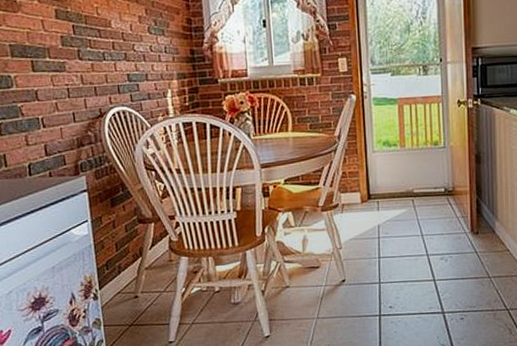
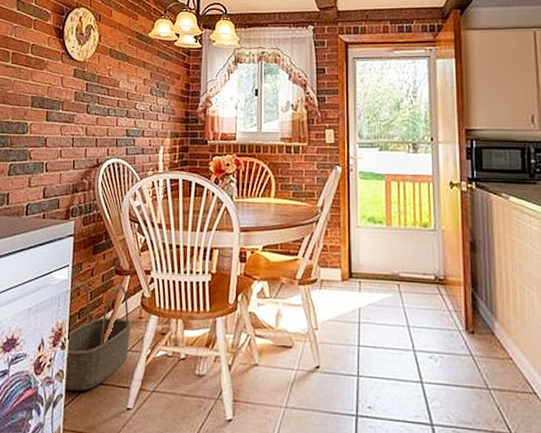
basket: none [92,233,163,335] -> present [66,282,132,391]

